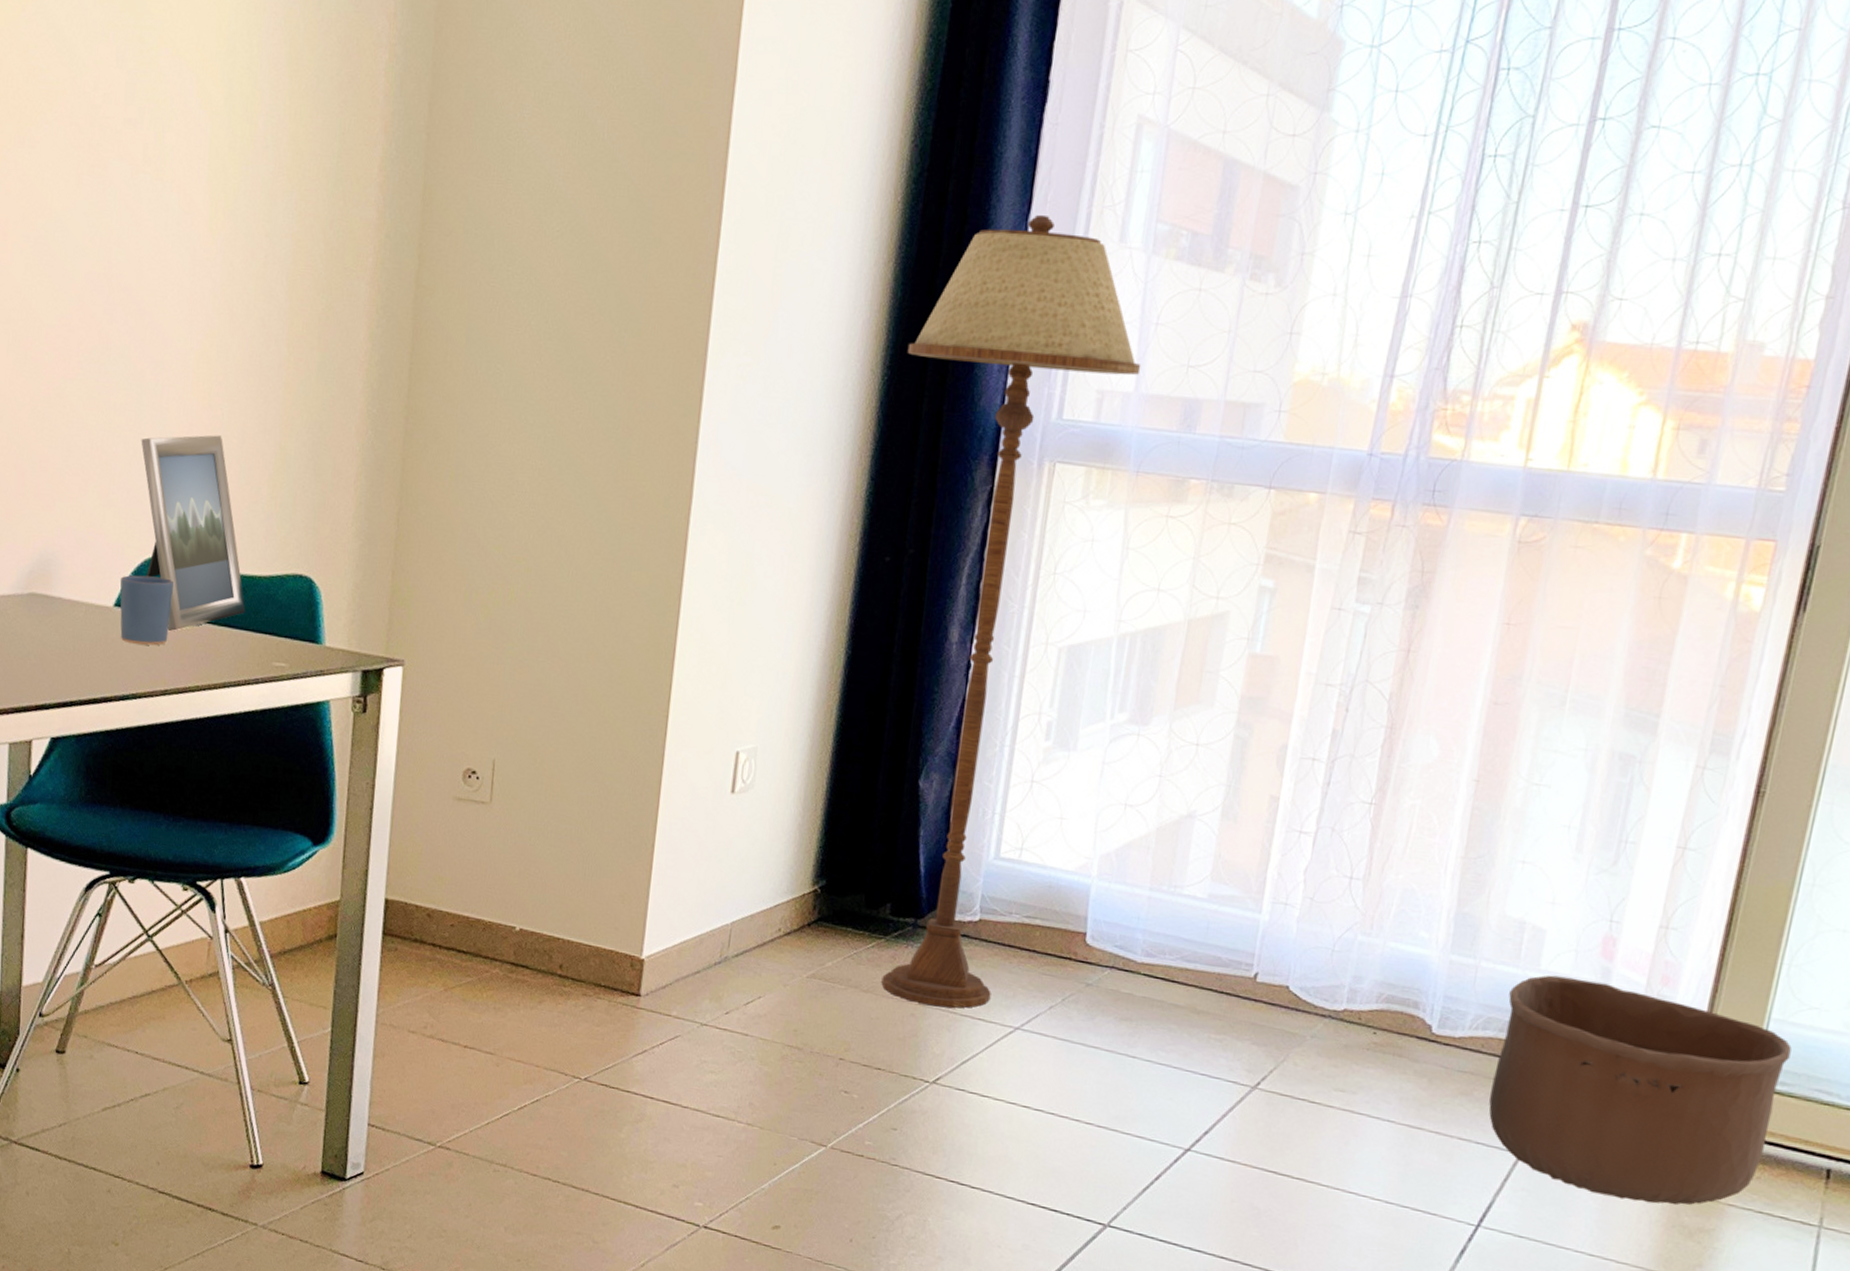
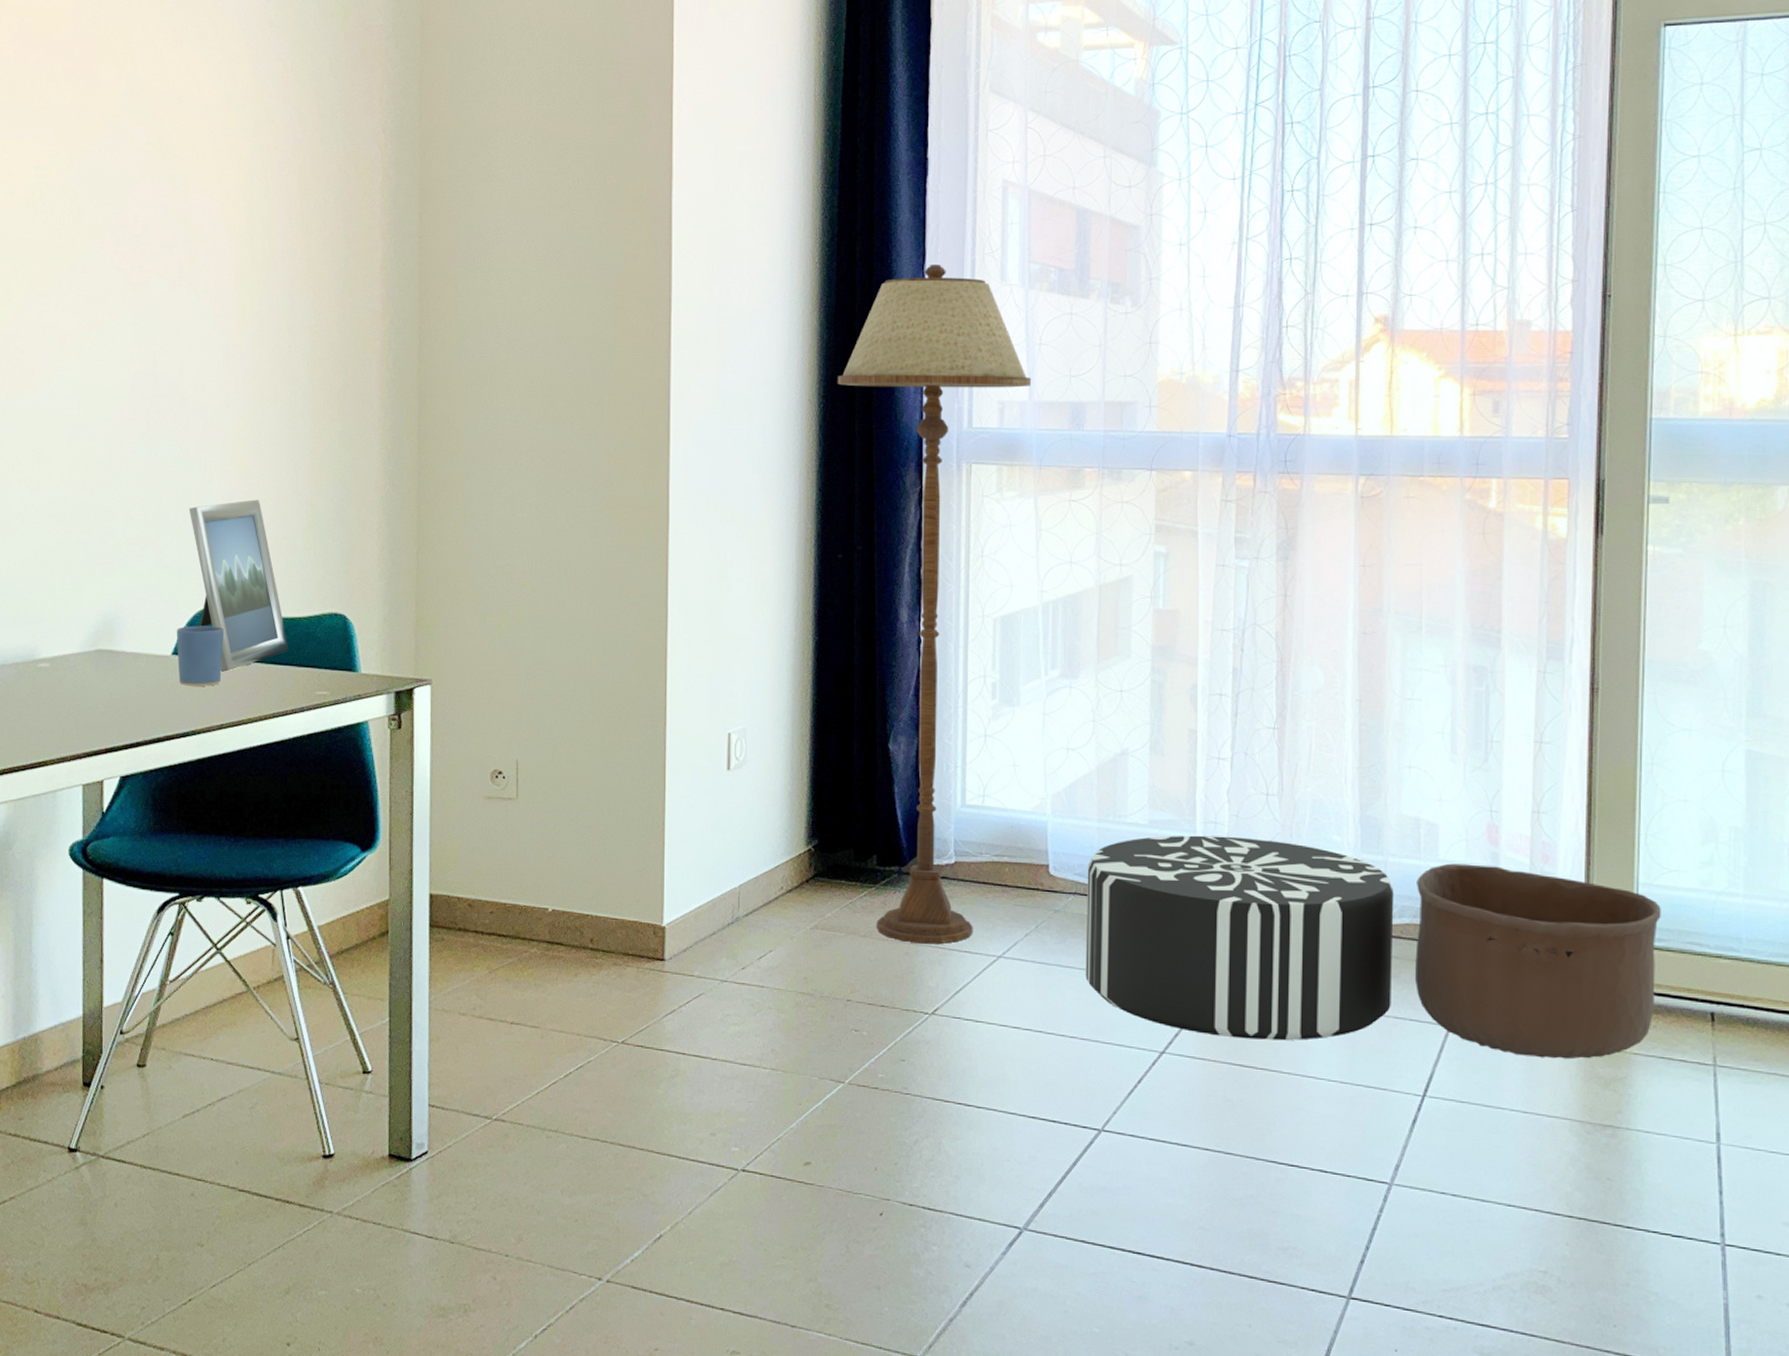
pouf: none [1111,912,1482,1153] -> present [1085,835,1394,1041]

